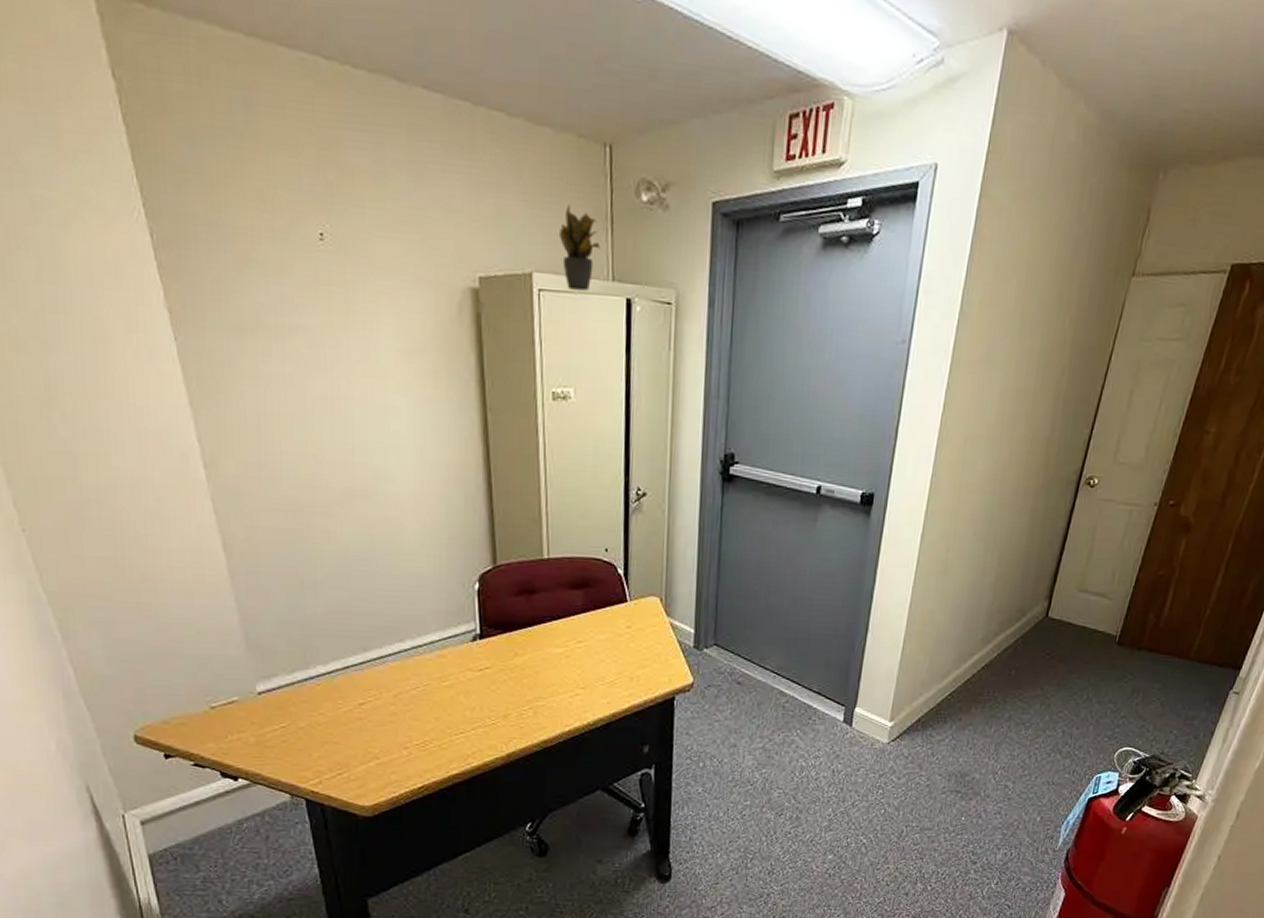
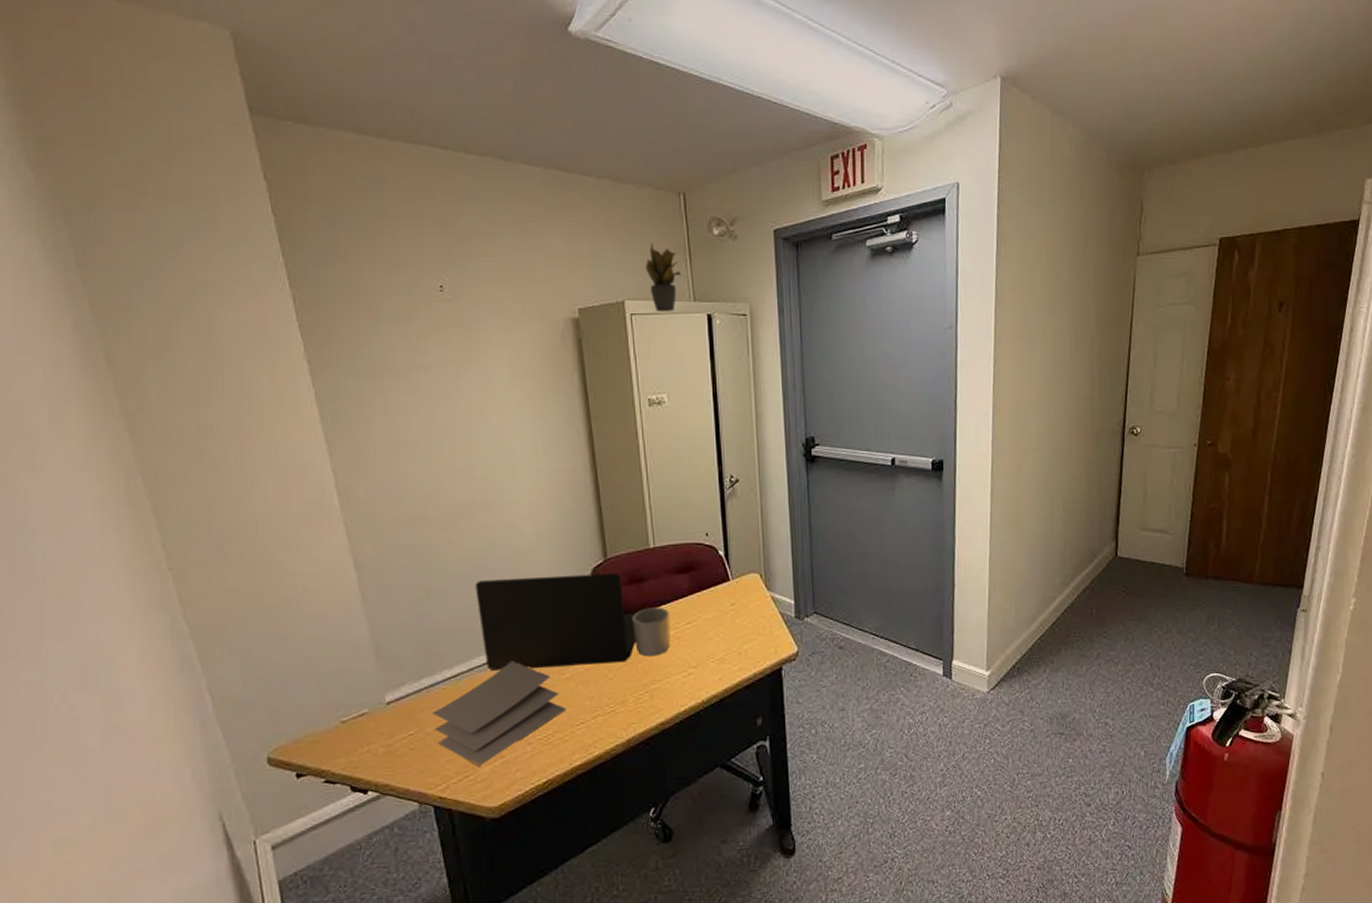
papers: none [304,662,446,766] -> present [431,660,567,768]
laptop: none [353,575,524,676] -> present [475,572,637,671]
mug: none [519,622,560,673] -> present [631,607,671,657]

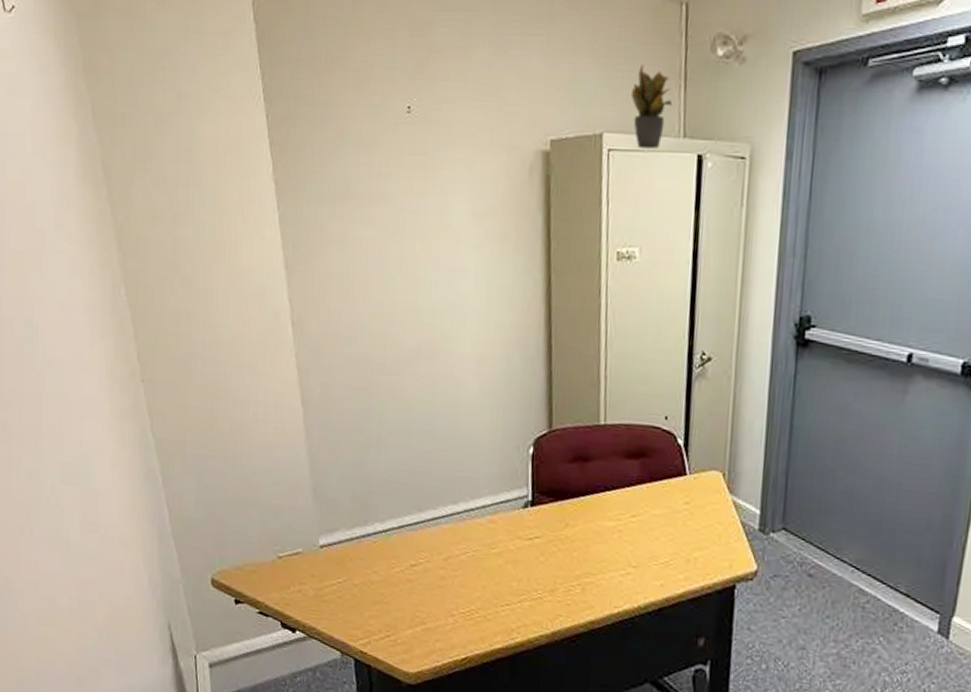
papers: present [431,660,567,768] -> none [360,524,493,630]
laptop: present [475,572,637,671] -> none [413,434,576,548]
mug: present [631,607,671,657] -> none [571,491,614,547]

